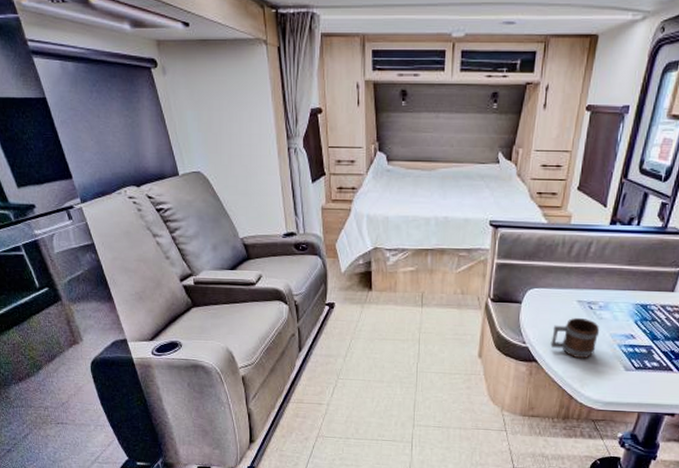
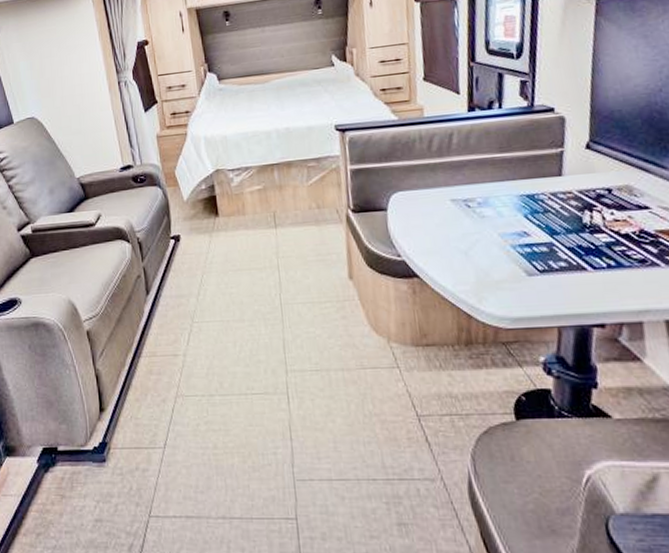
mug: present [550,317,600,359] -> none [429,218,486,268]

